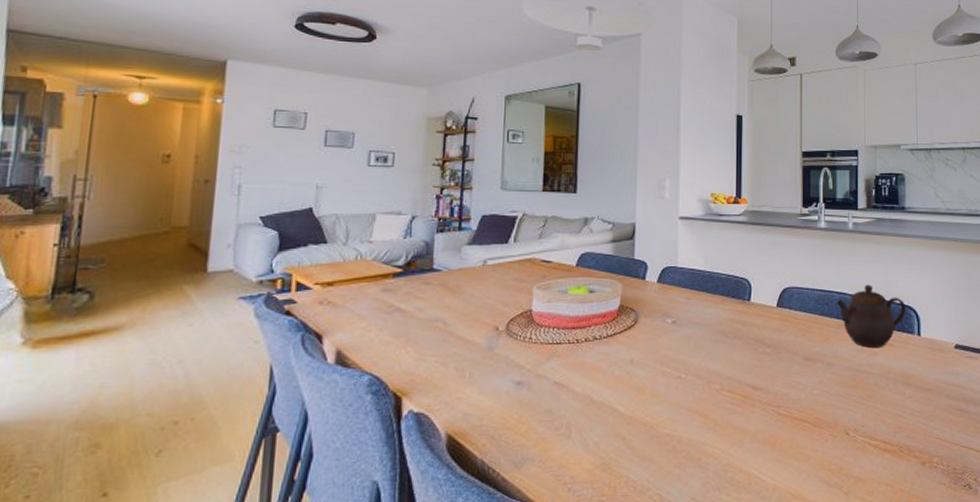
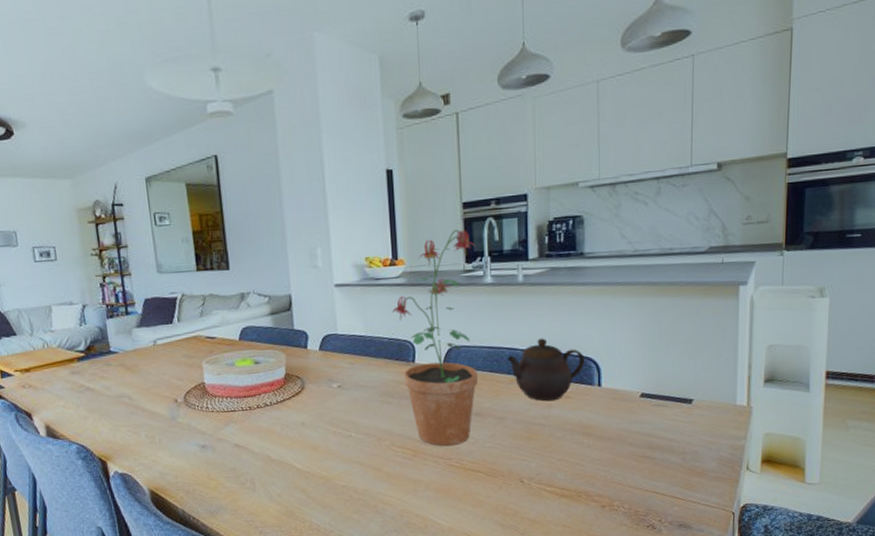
potted plant: none [732,176,813,393] -> present [392,229,478,447]

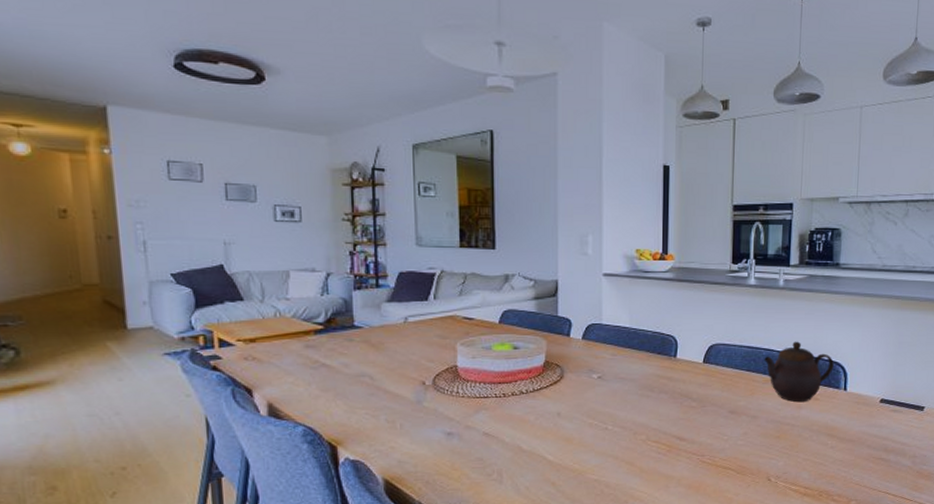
potted plant: present [392,229,478,447] -> none [658,231,743,443]

